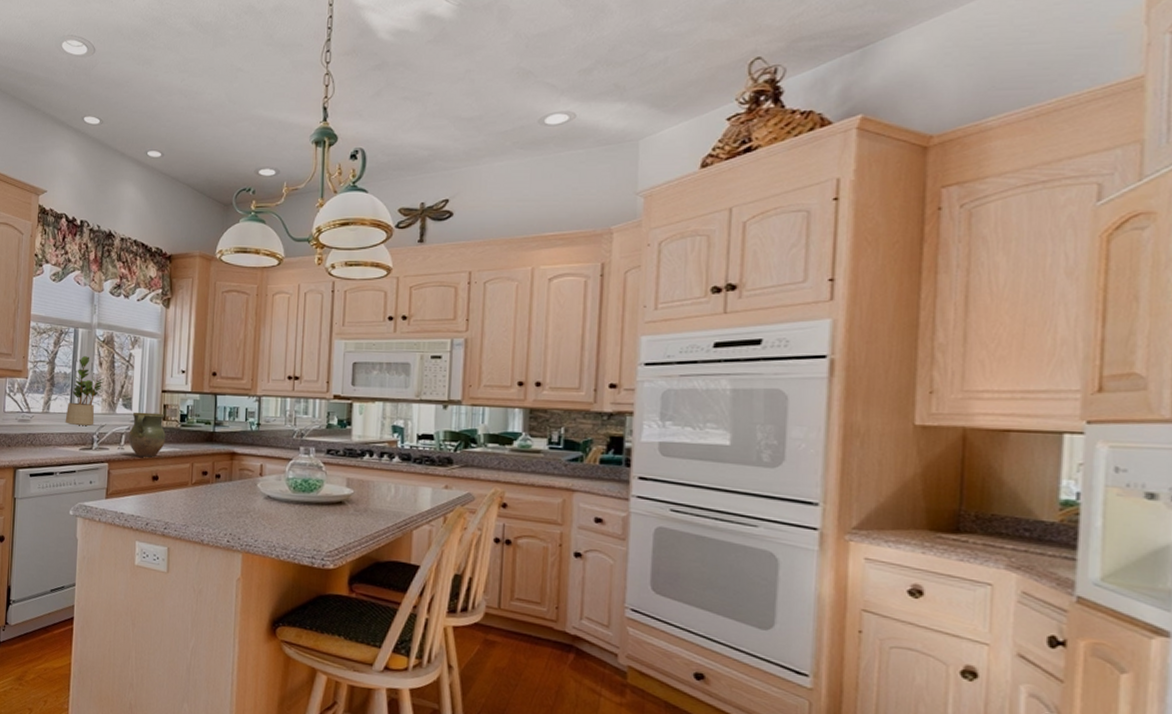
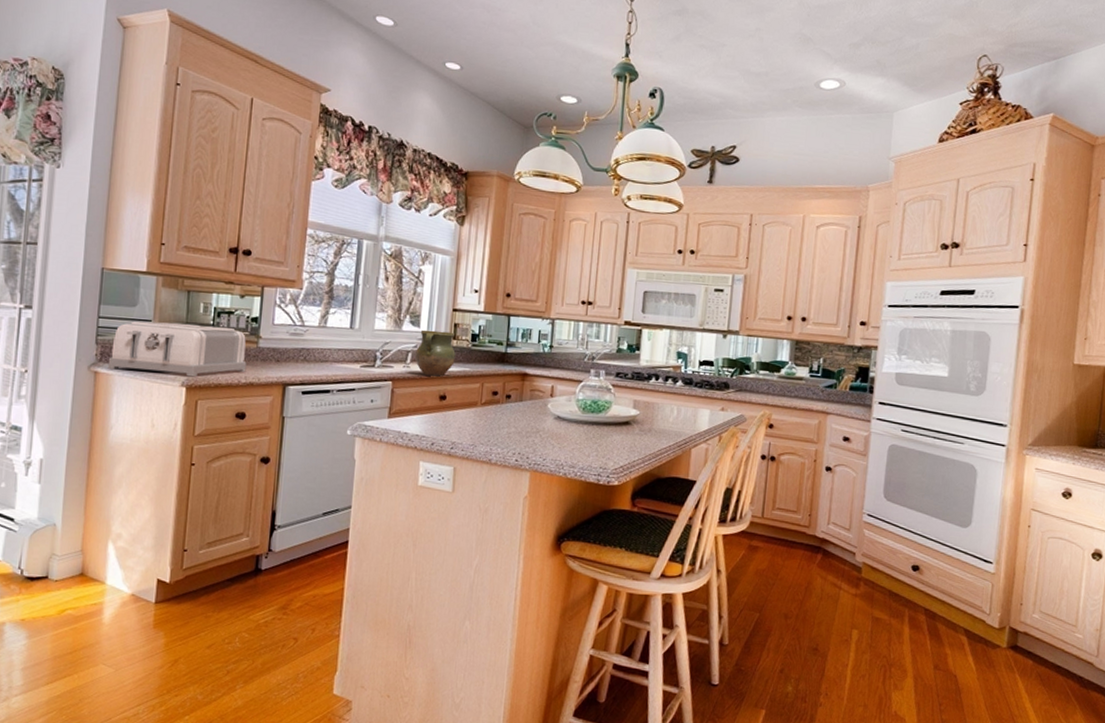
potted plant: present [65,356,105,427] -> none [344,269,391,343]

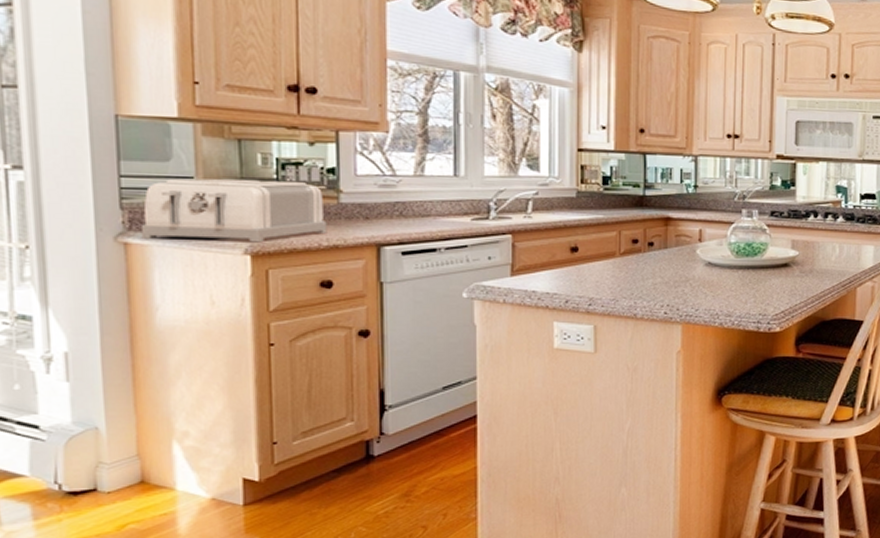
ceramic jug: present [415,329,456,377] -> none [537,174,585,226]

